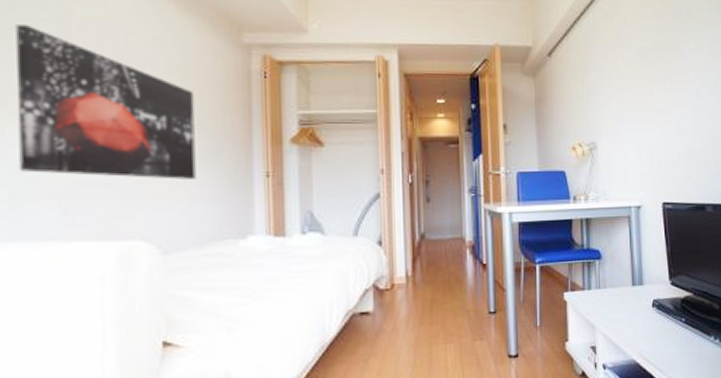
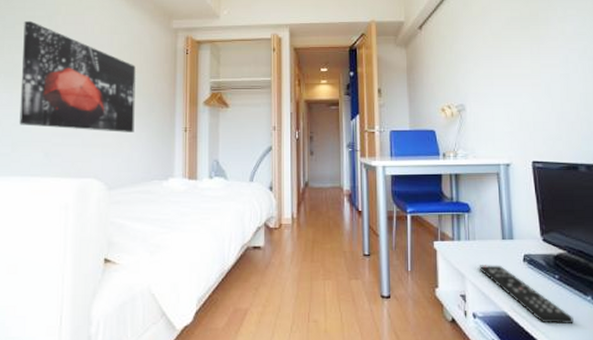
remote control: none [610,312,698,367] -> present [480,265,574,325]

